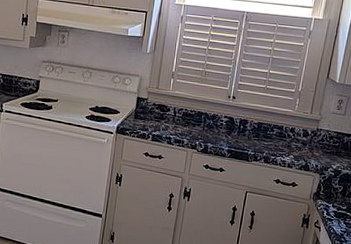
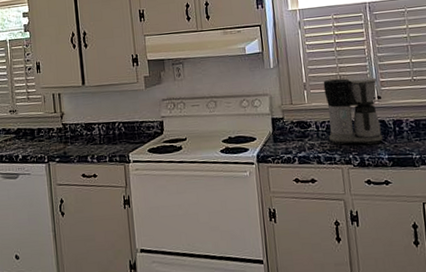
coffee maker: none [182,73,236,137] -> present [323,77,384,146]

